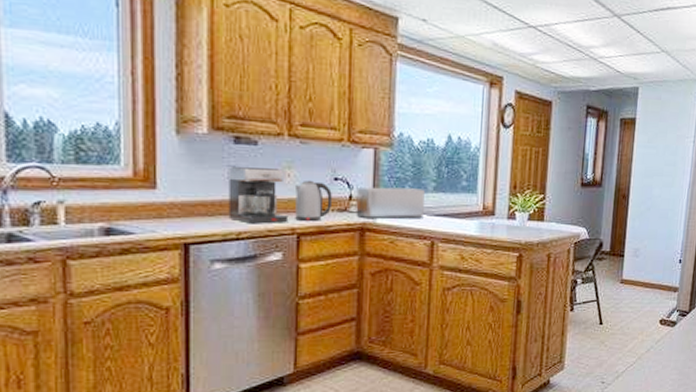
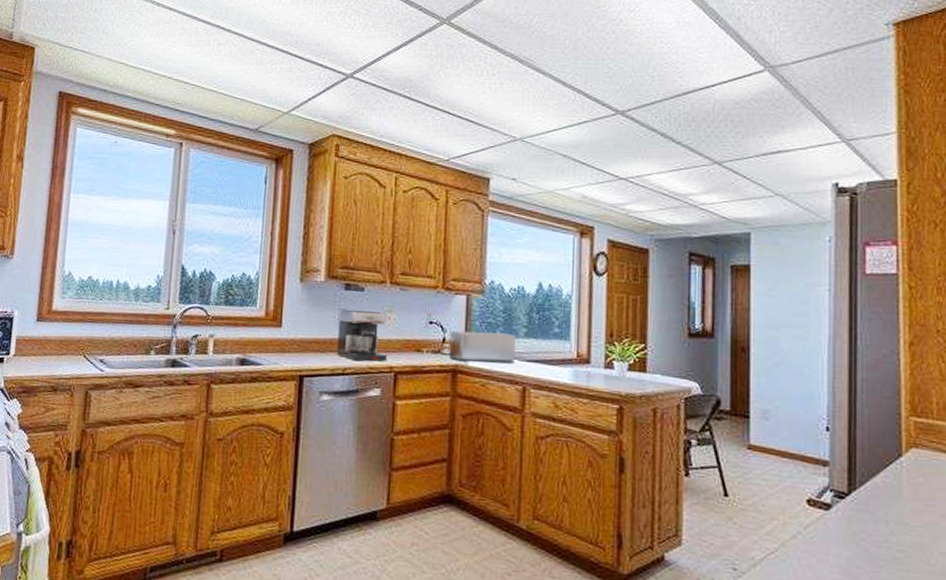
kettle: present [295,180,332,221] -> none [393,322,427,361]

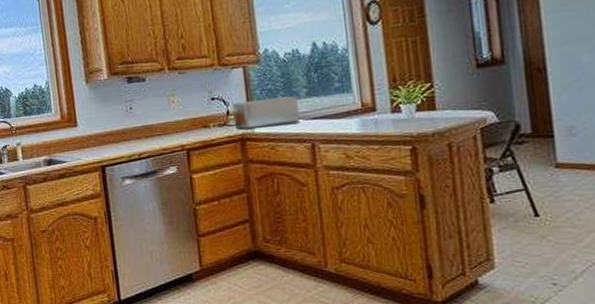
coffee maker: present [336,310,386,362] -> none [126,97,177,146]

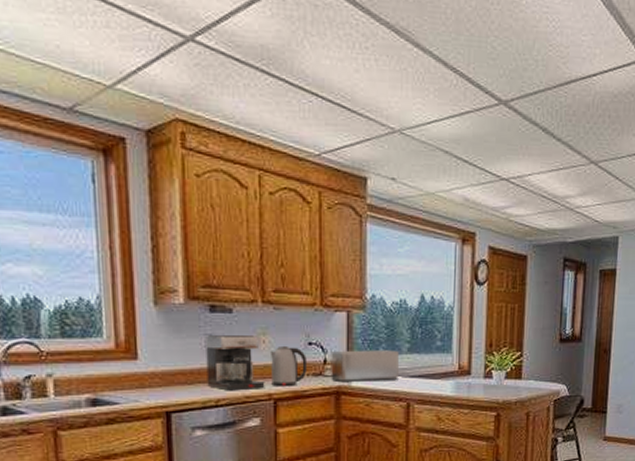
coffee maker: none [126,97,177,146] -> present [206,334,264,391]
kettle: none [180,103,213,139] -> present [271,345,307,386]

